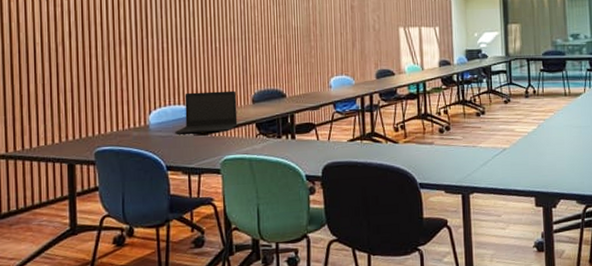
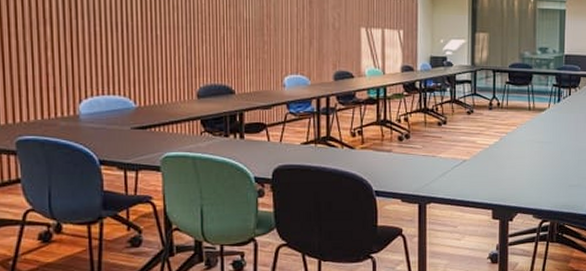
laptop: present [175,90,238,135] -> none [109,82,180,127]

